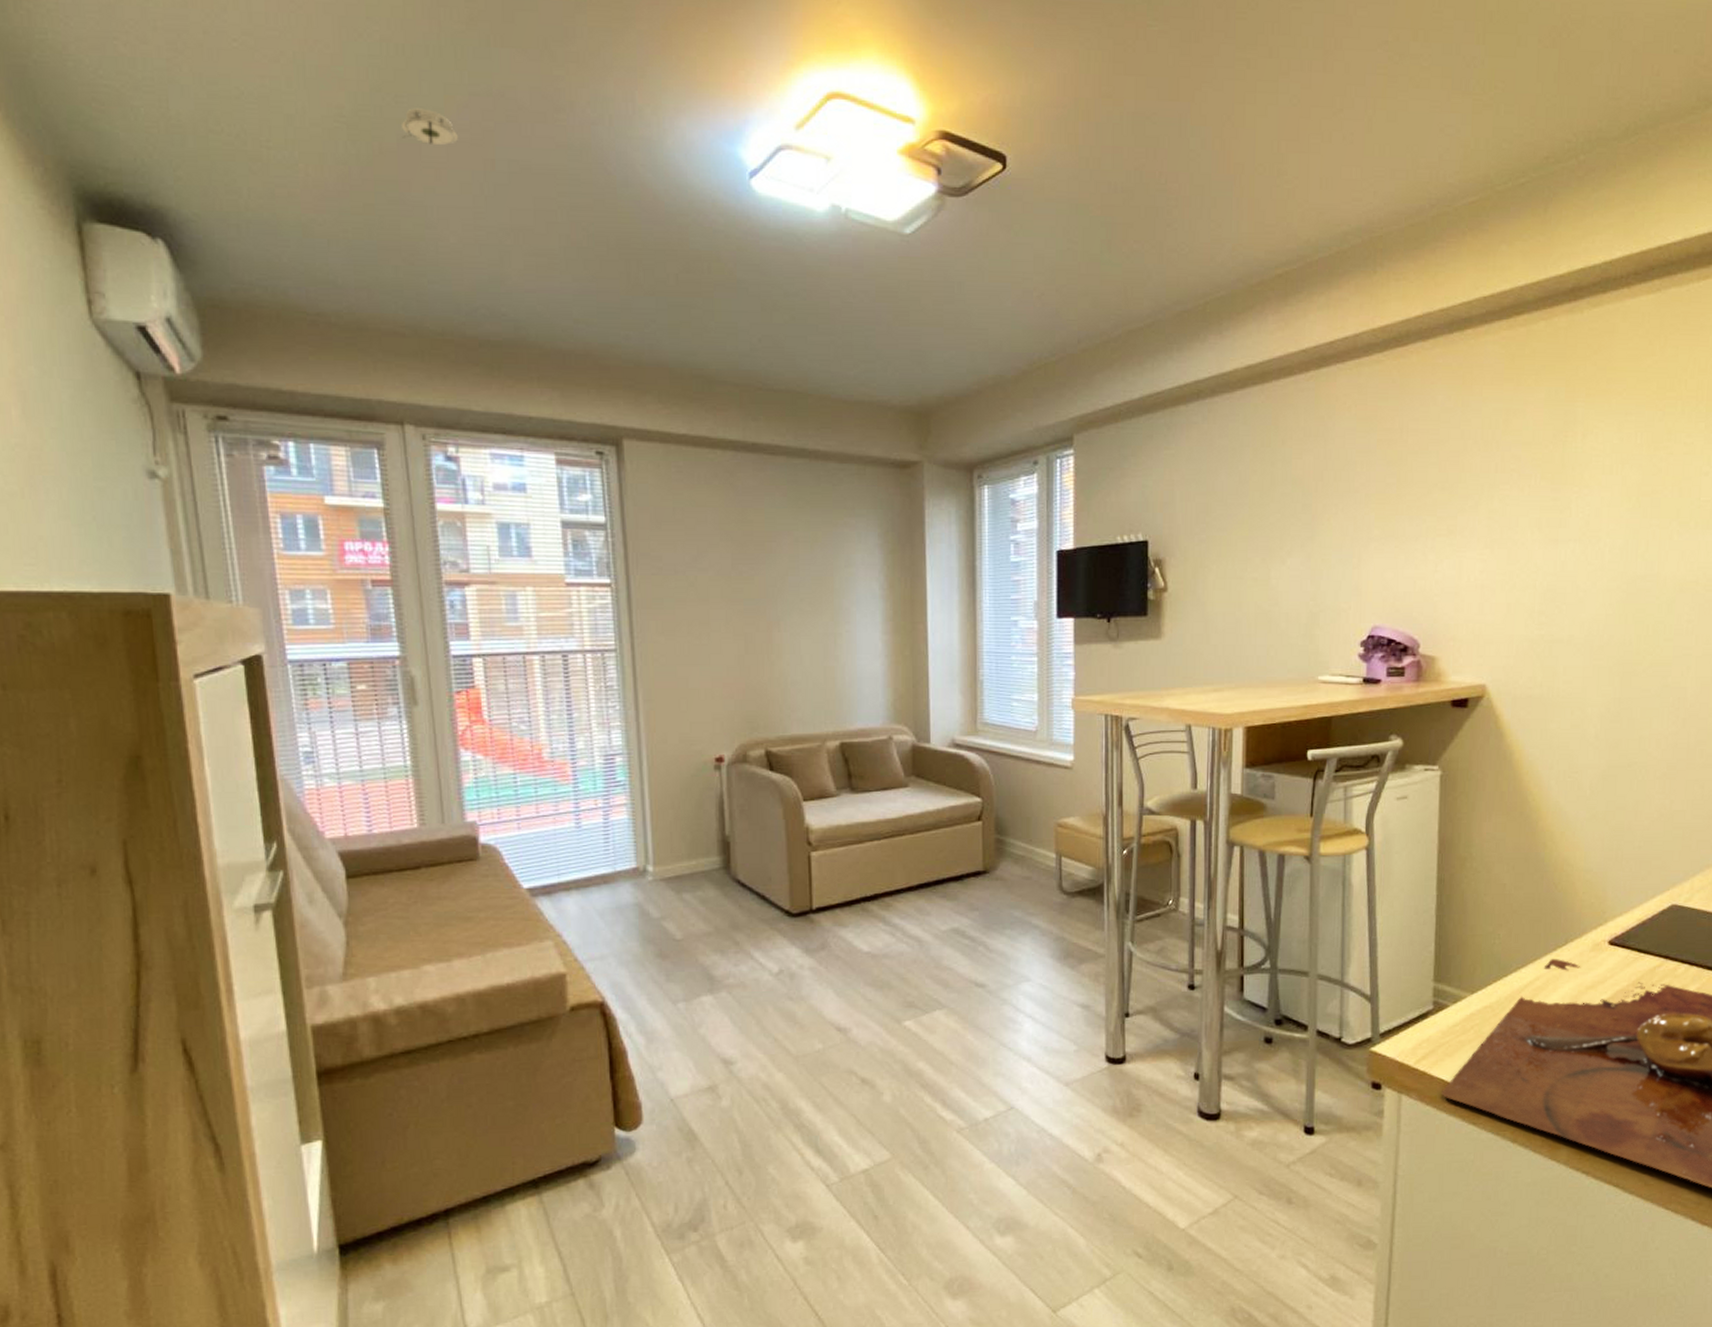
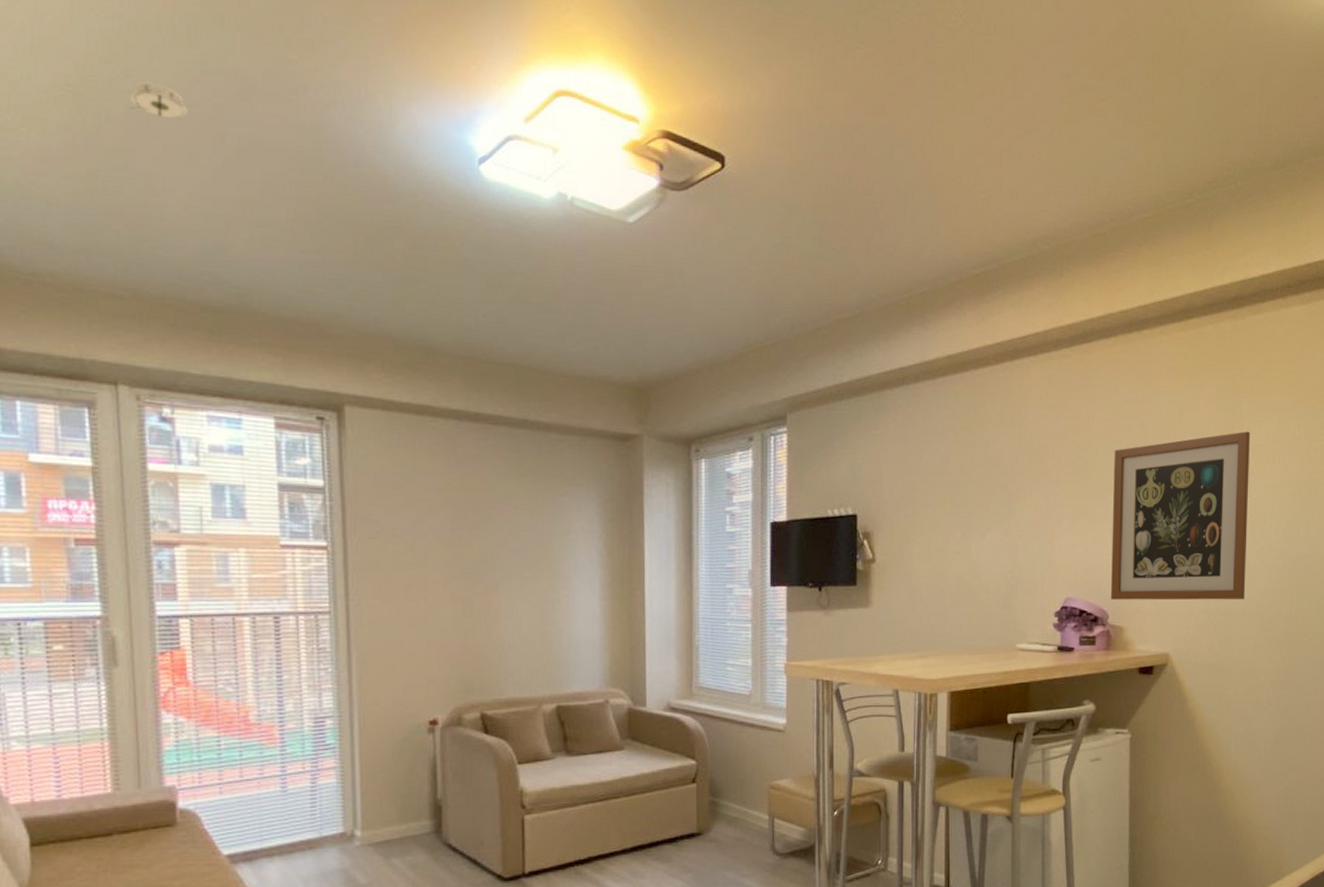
wall art: none [1422,439,1586,628] -> present [1110,431,1251,600]

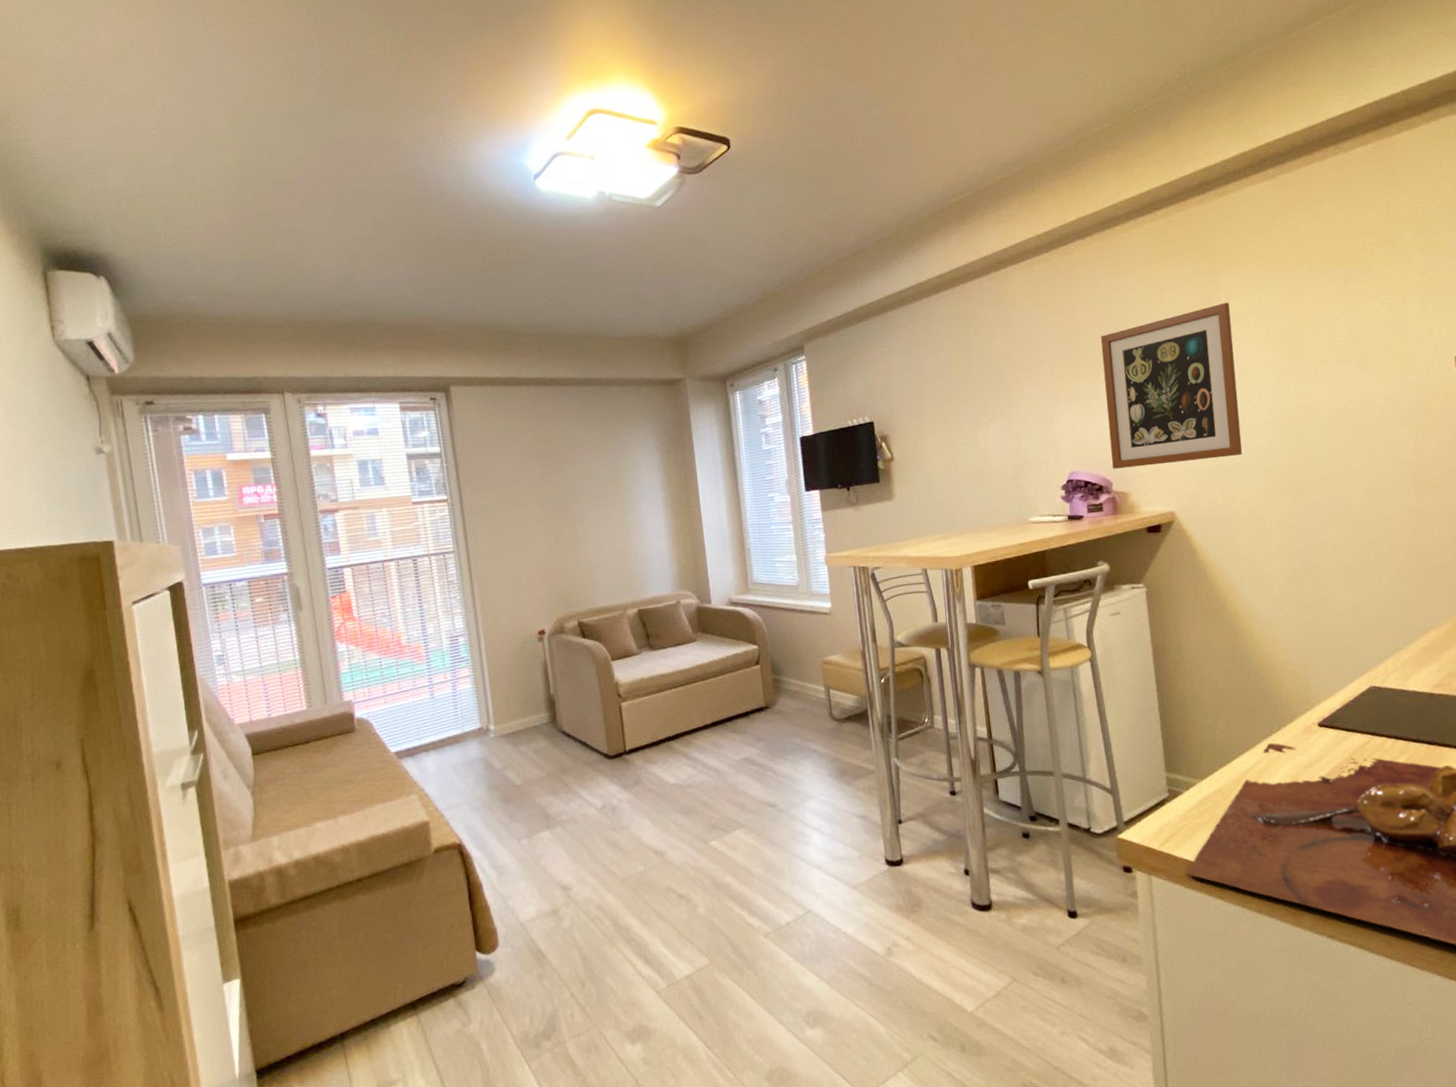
smoke detector: present [129,81,188,118] -> none [273,159,316,185]

